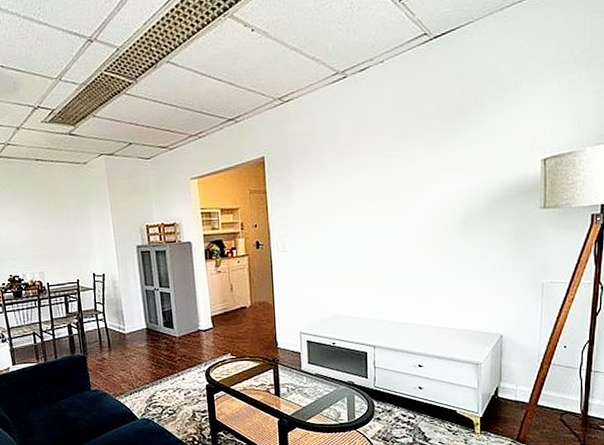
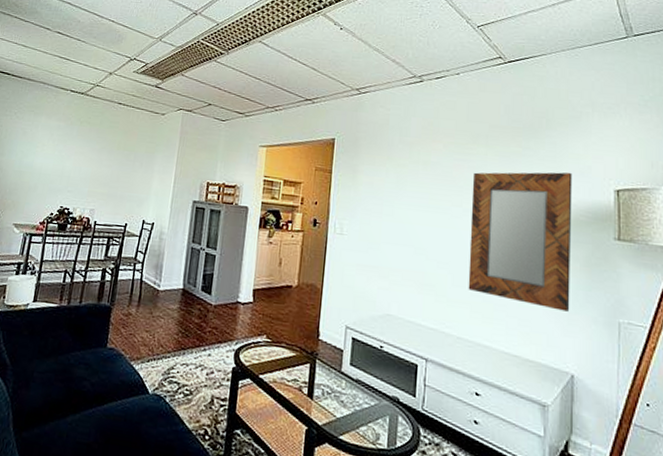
home mirror: none [404,149,501,283] -> present [468,172,573,312]

